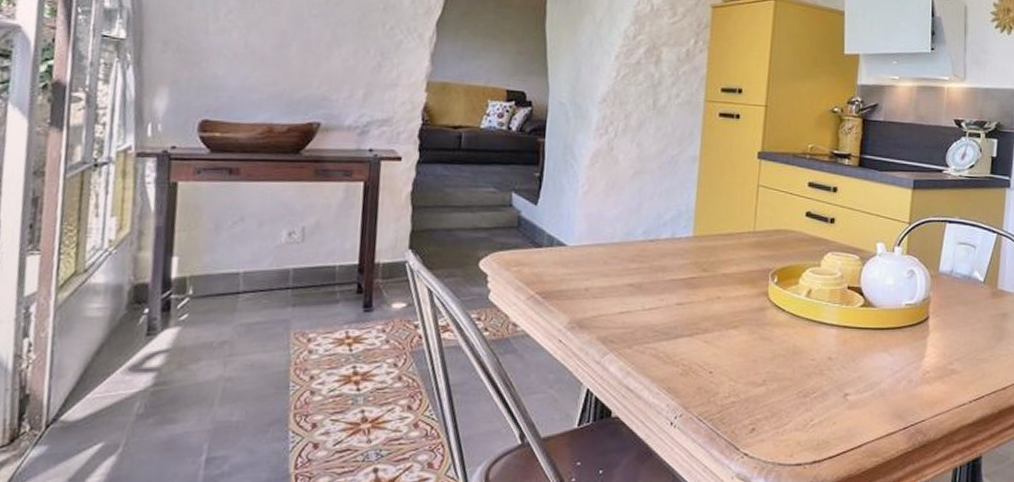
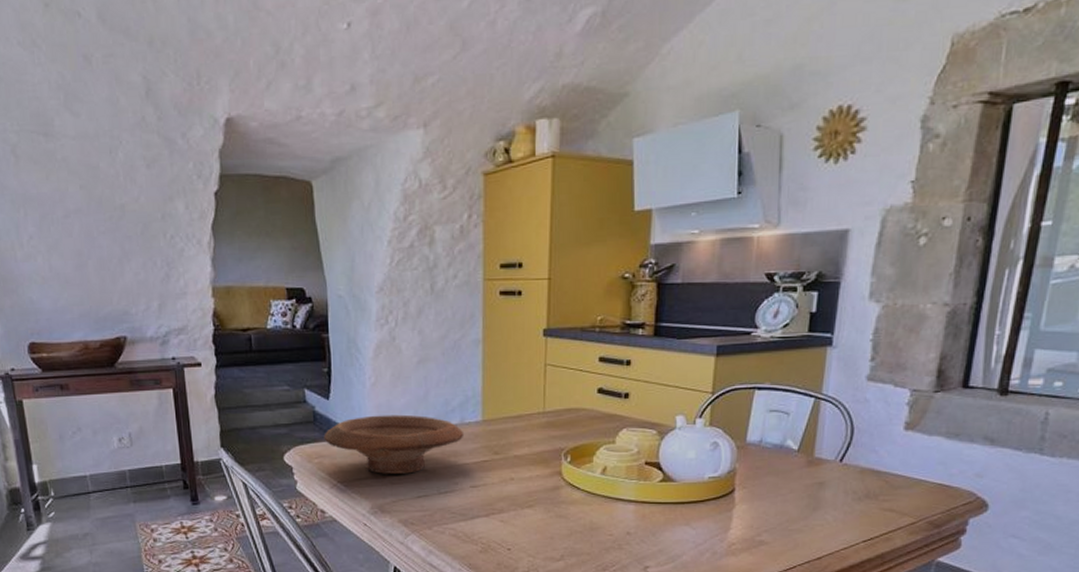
wooden bowl: none [526,224,675,287] -> present [324,414,465,474]

